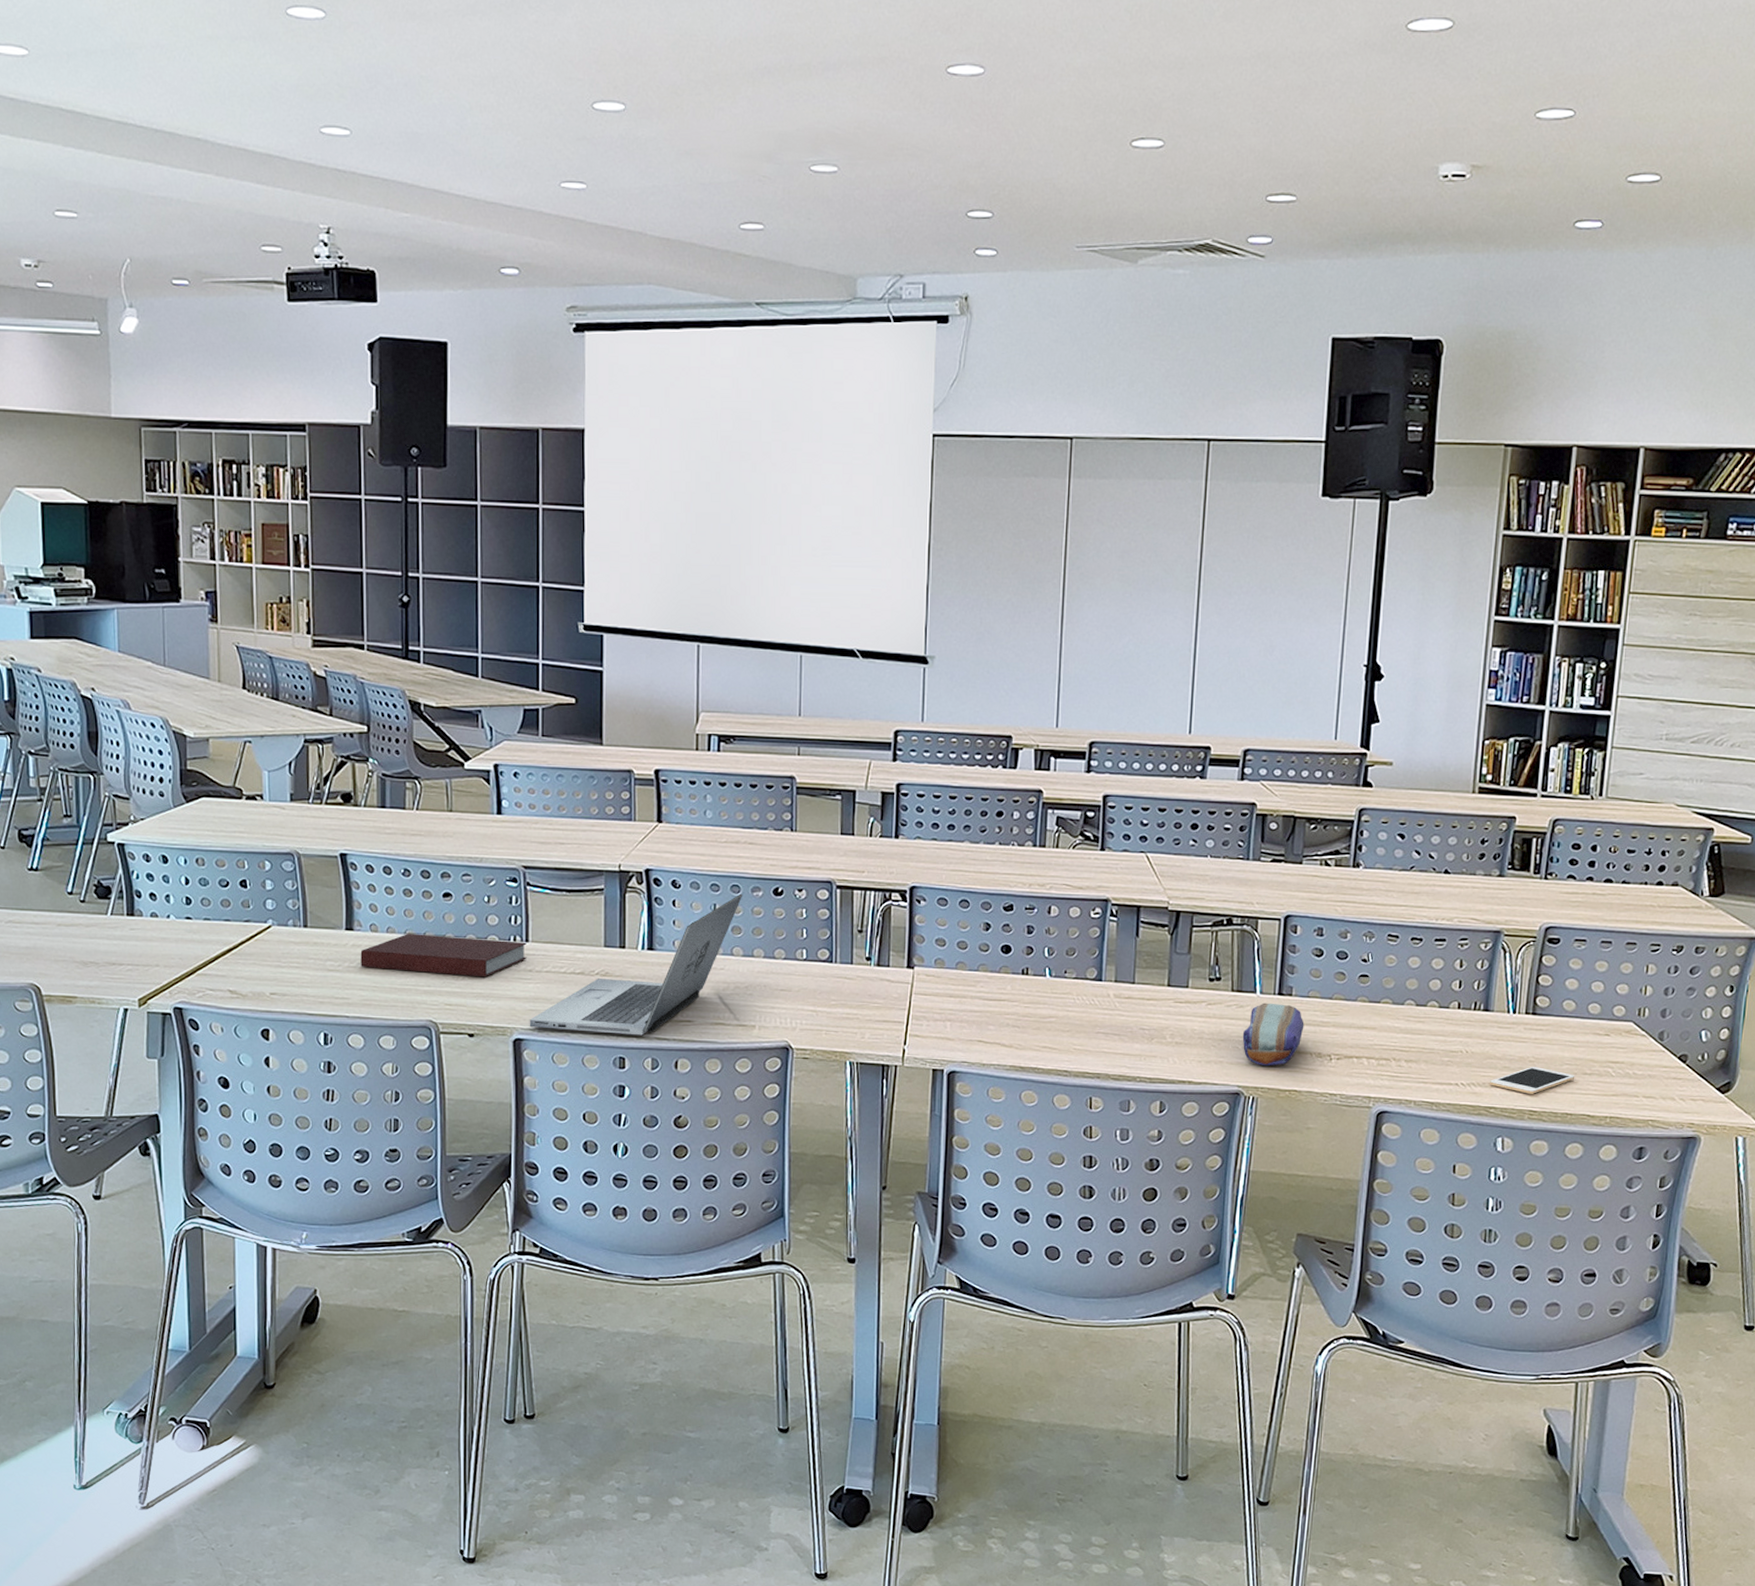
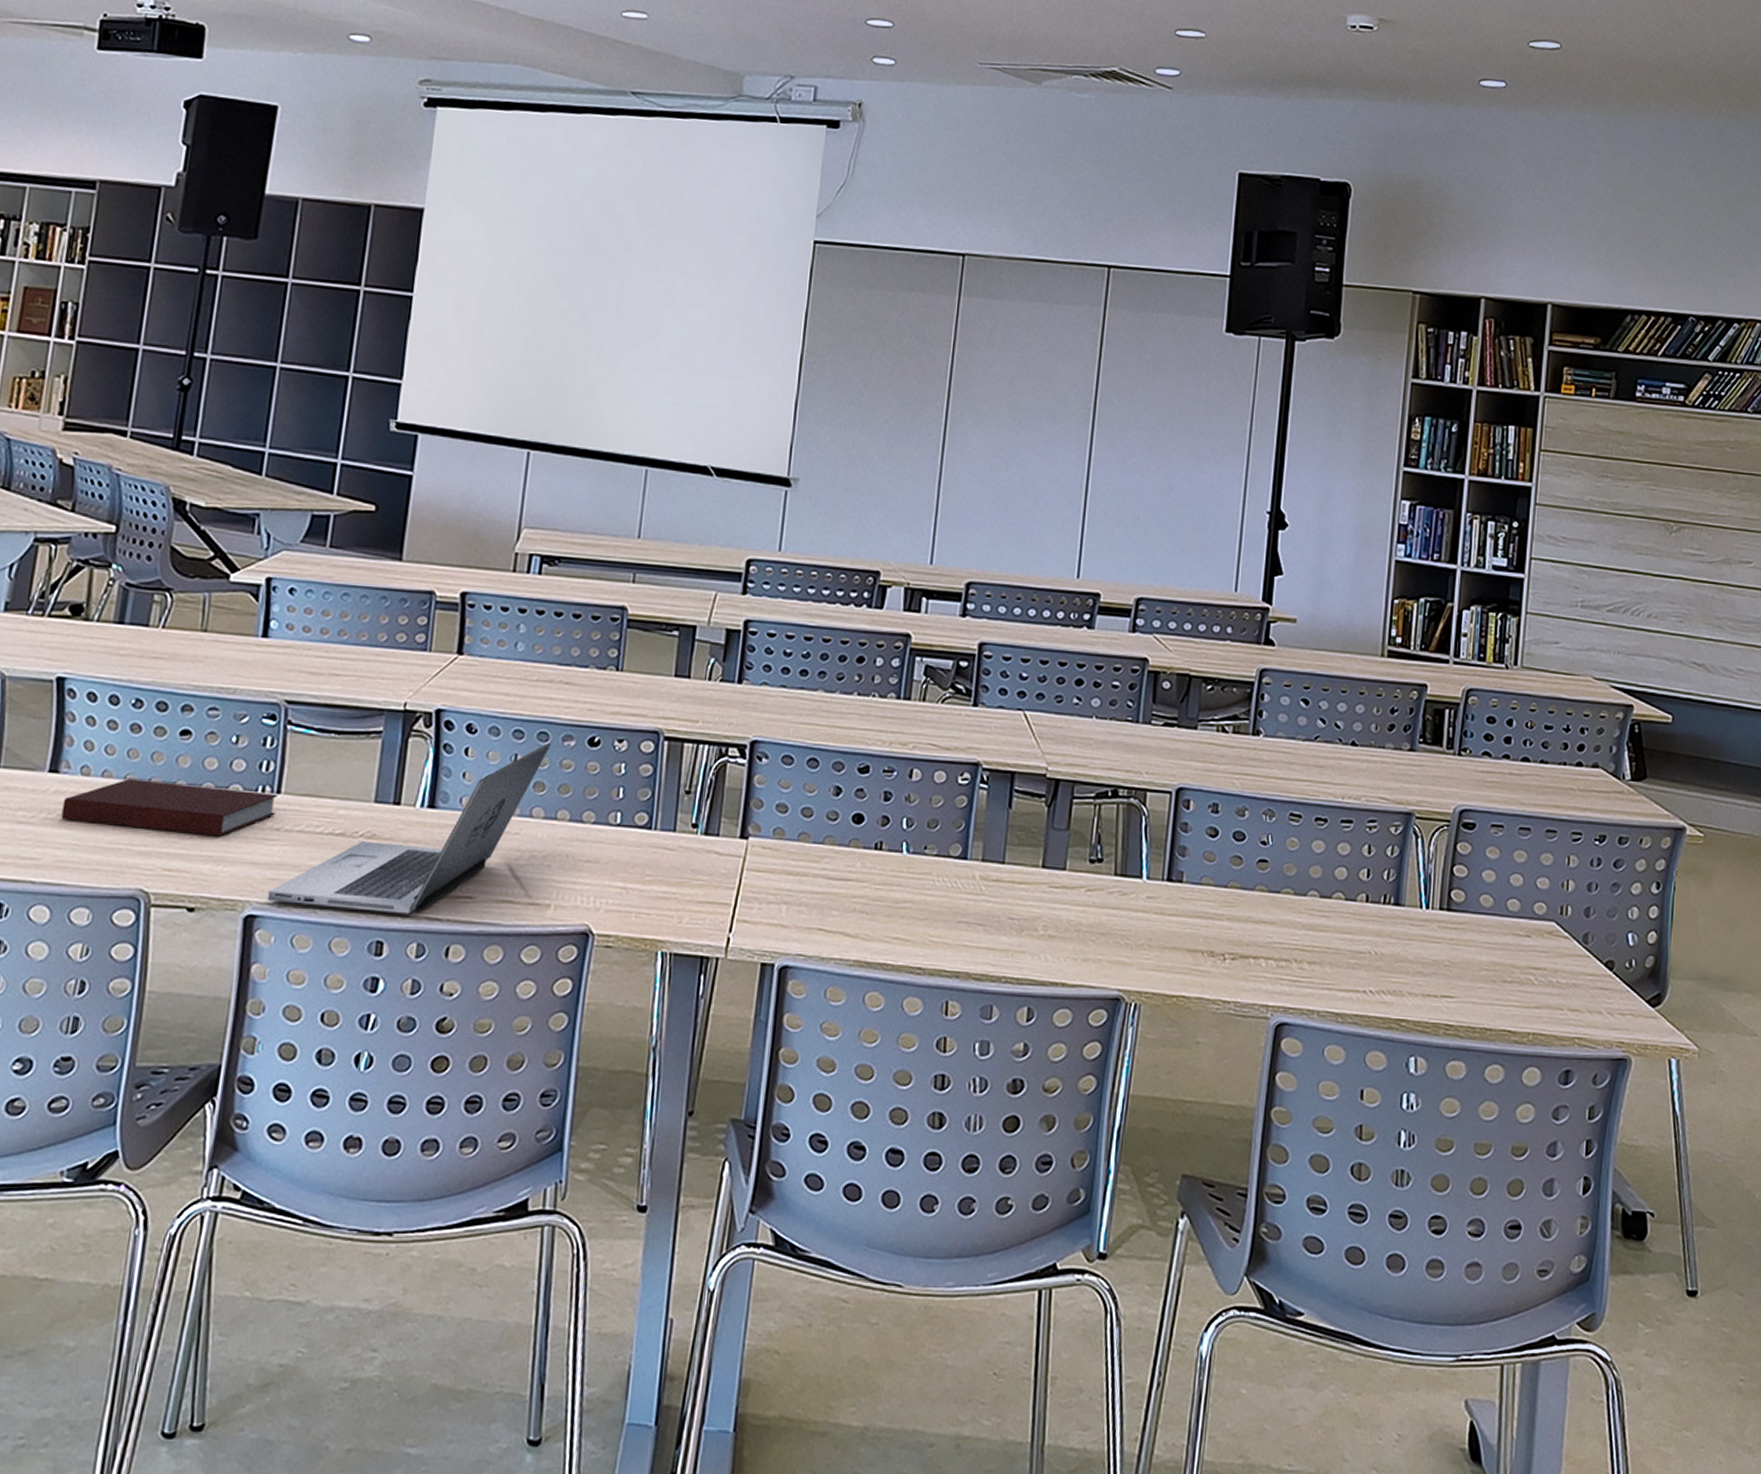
pencil case: present [1242,1002,1304,1067] -> none [1125,890,1196,967]
cell phone: present [1490,1066,1575,1094] -> none [1401,971,1494,1005]

